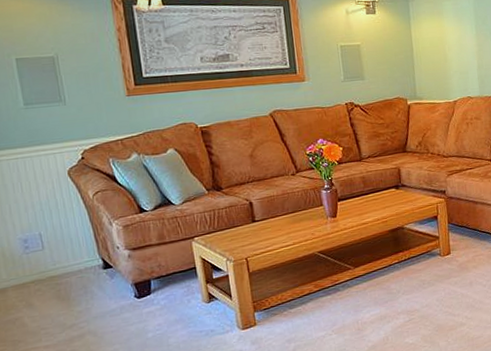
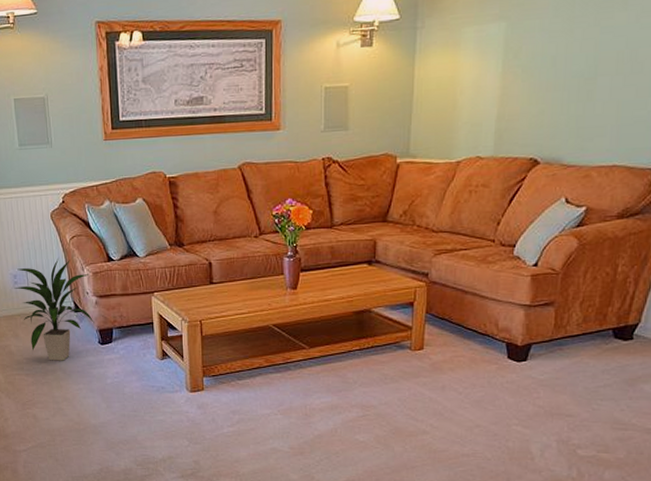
indoor plant: none [25,214,128,326] -> present [14,258,94,361]

